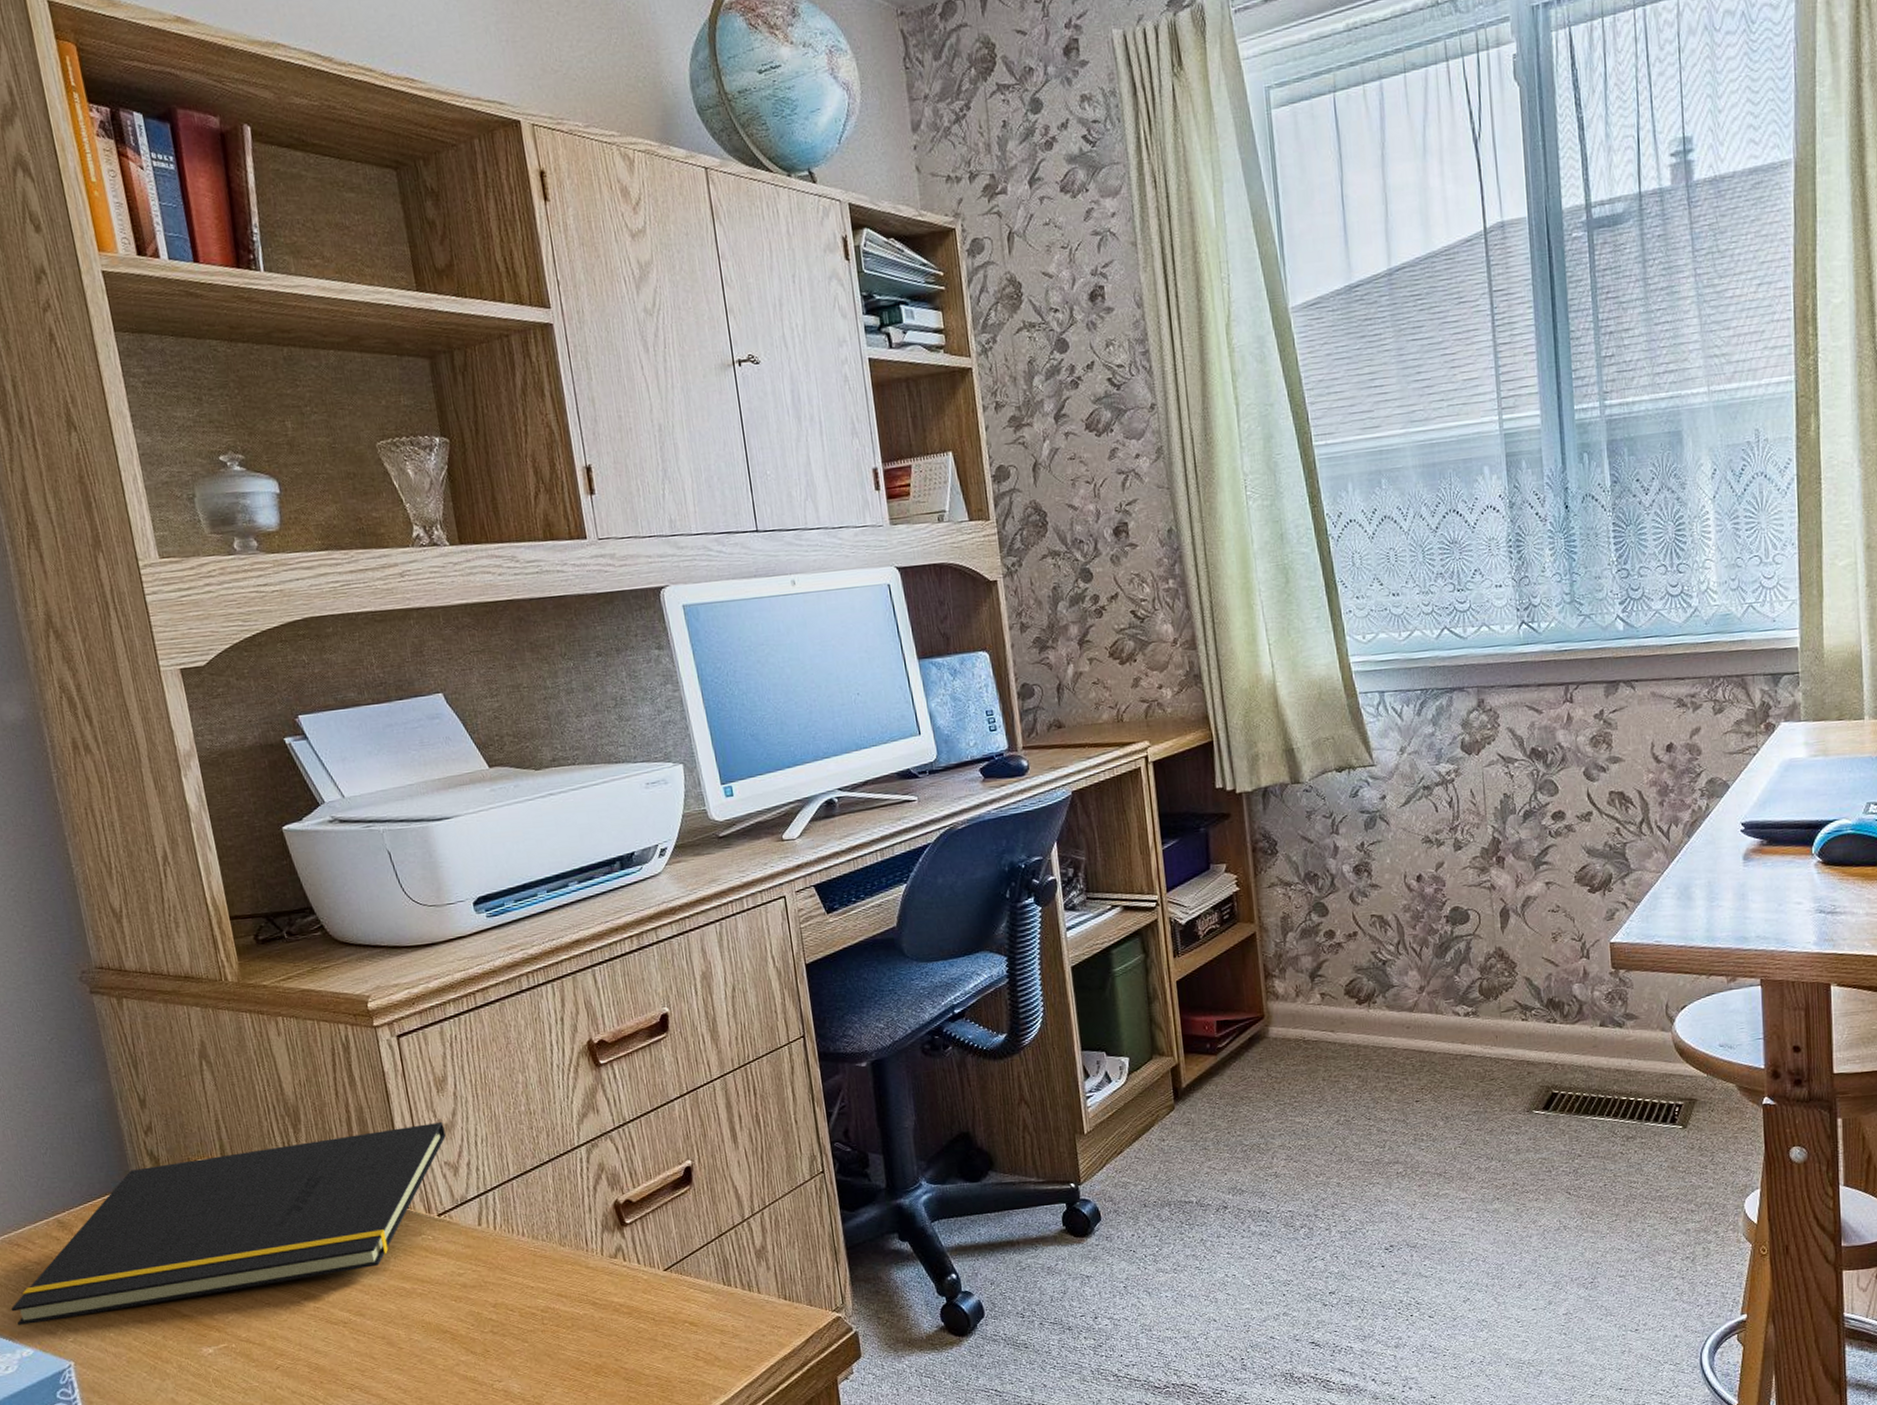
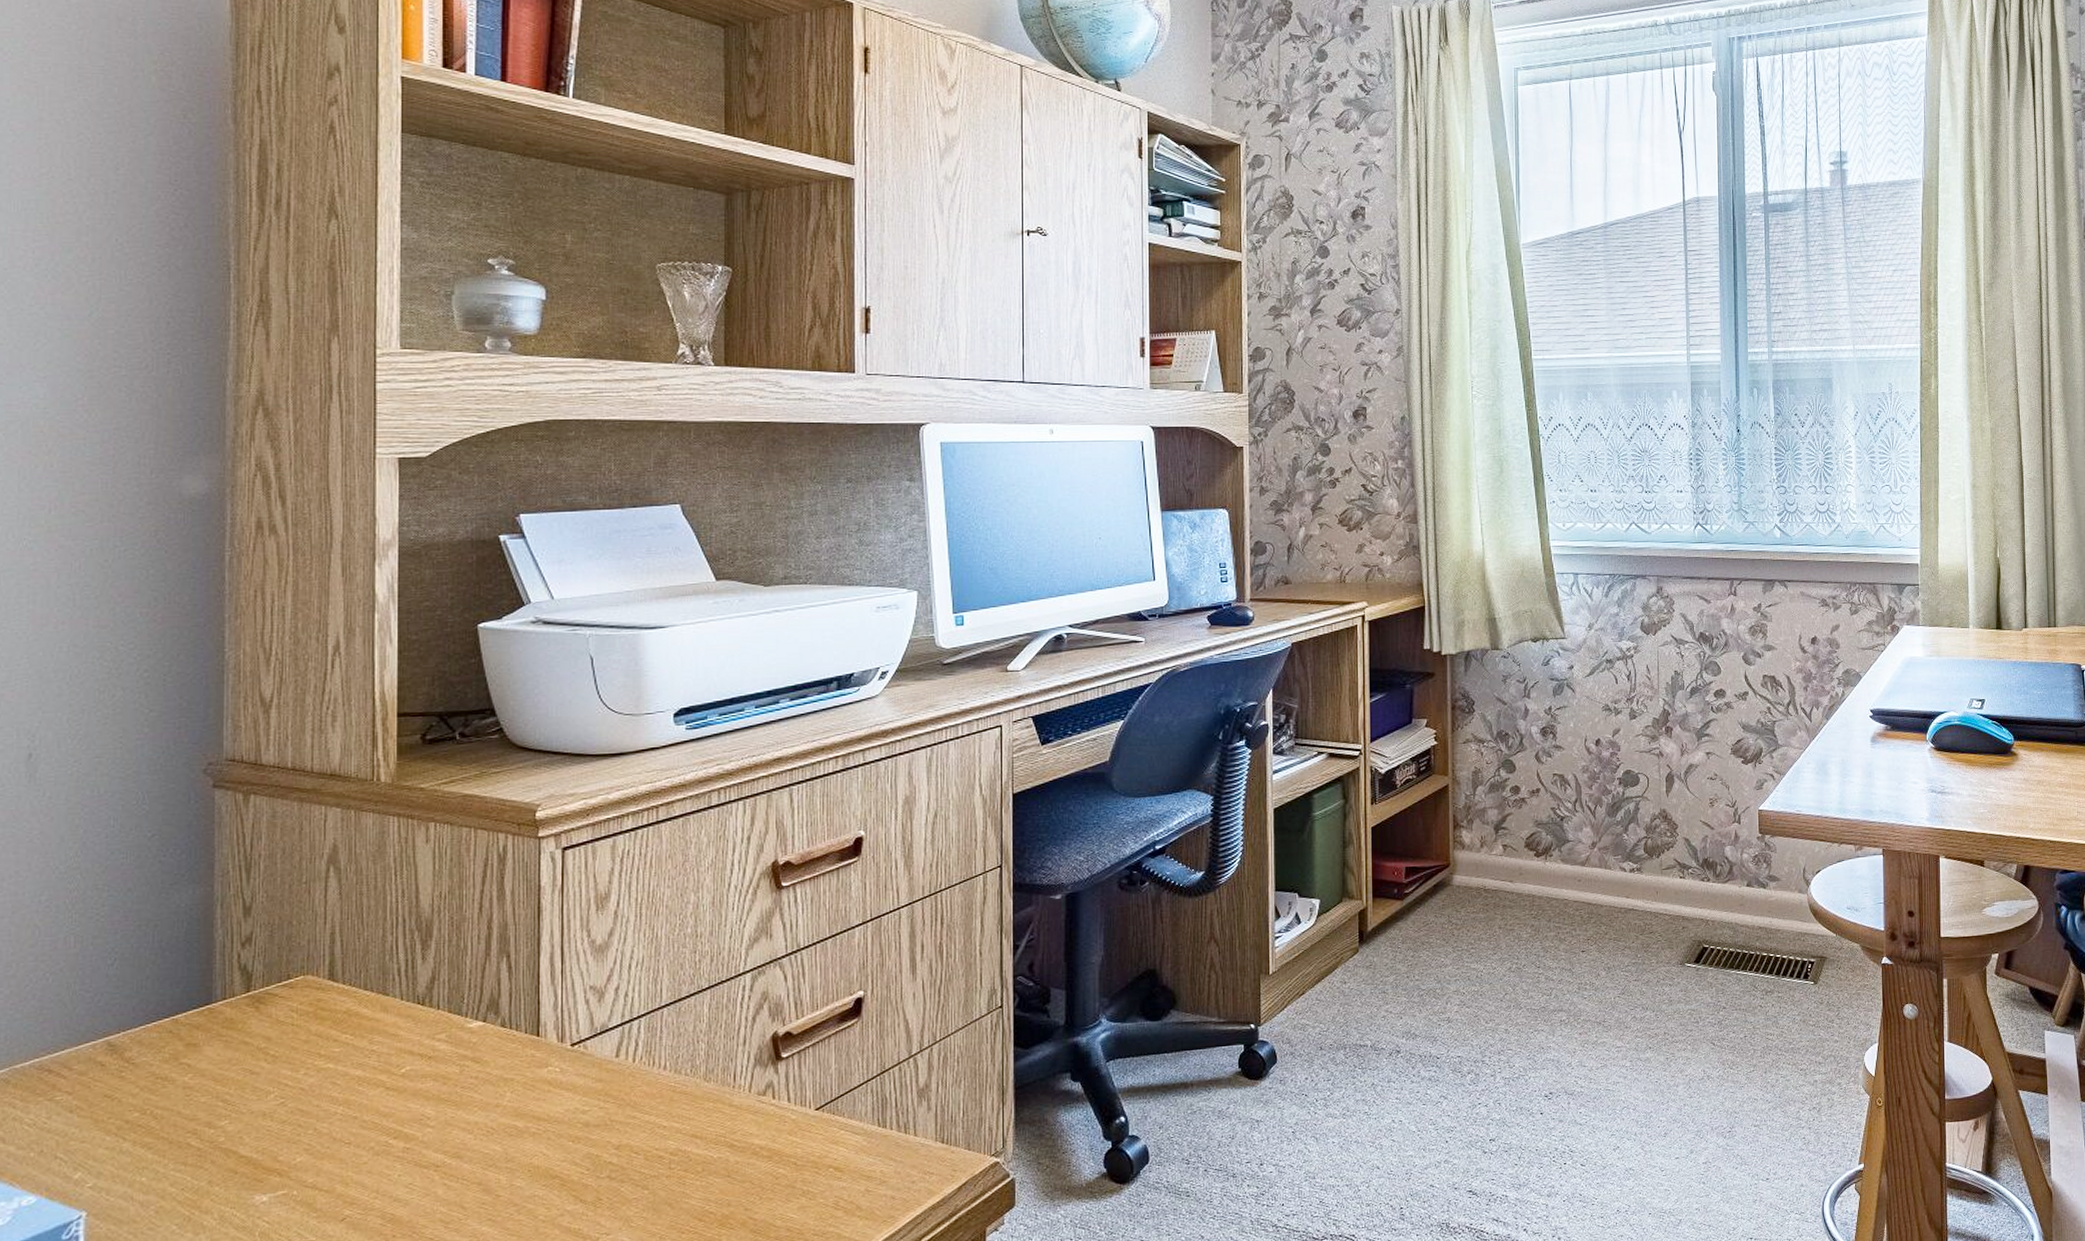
notepad: present [10,1121,446,1325] -> none [20,942,597,1167]

